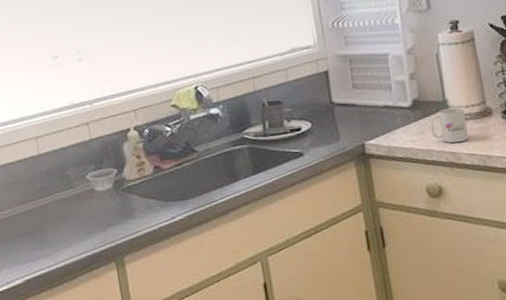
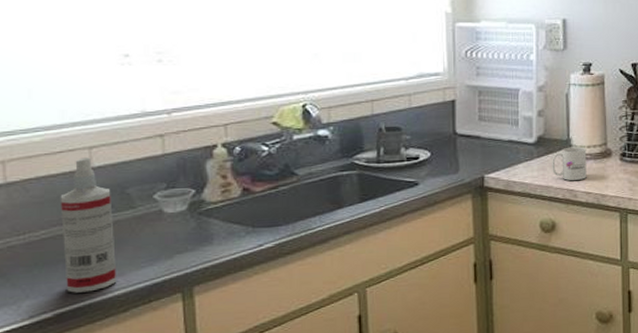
spray bottle: none [19,146,65,263] -> present [60,157,116,293]

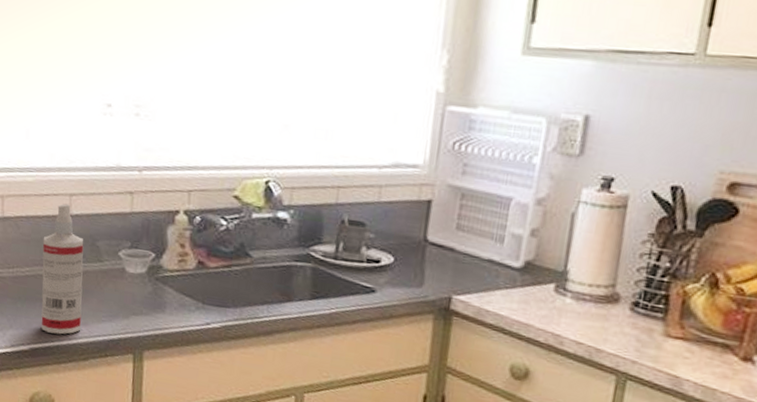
mug: present [552,146,587,180] -> none [537,281,587,325]

